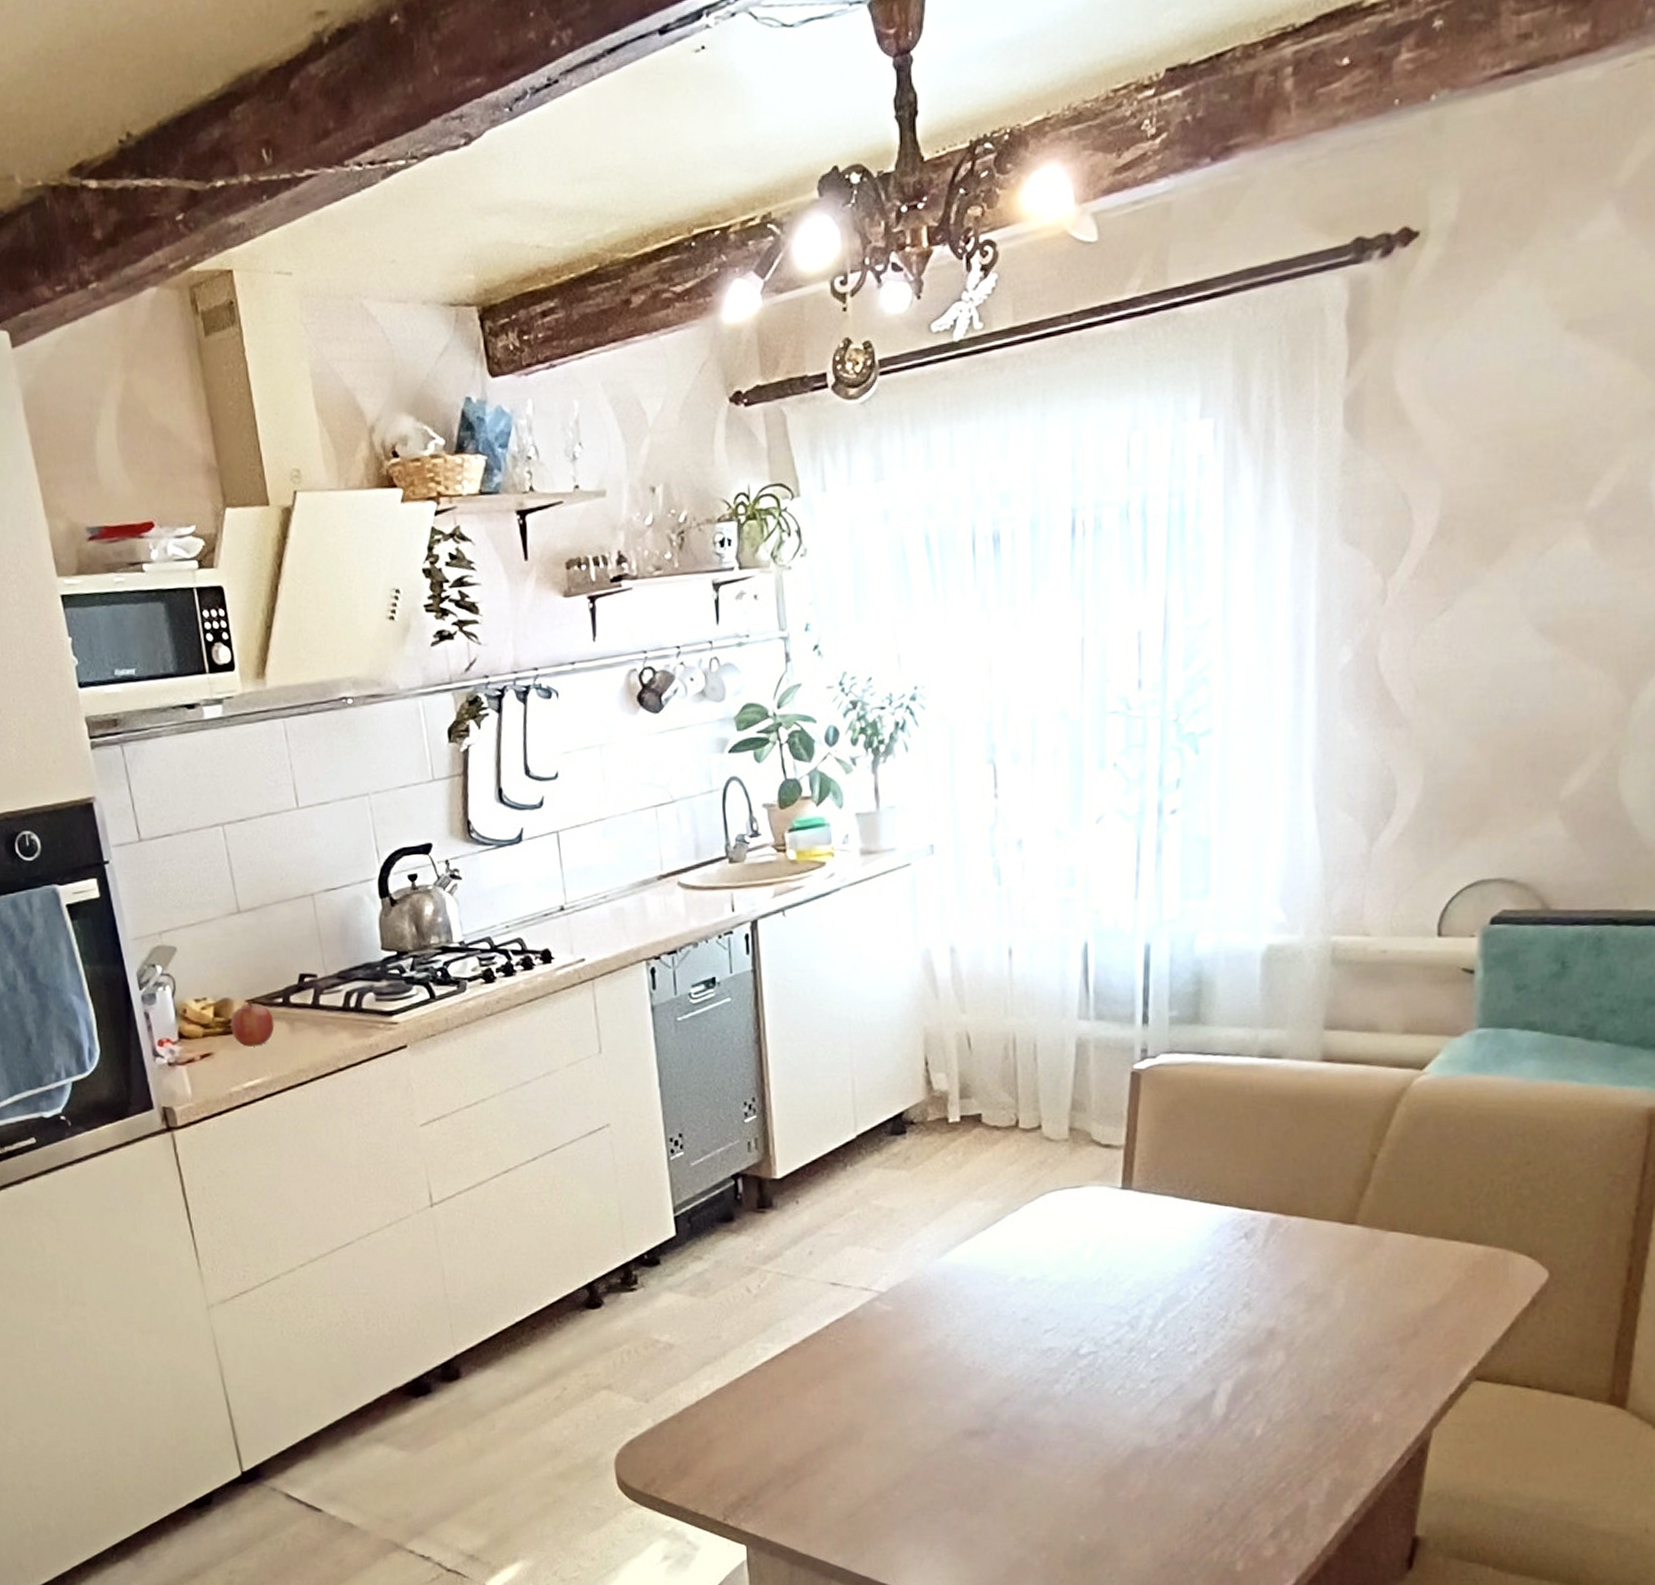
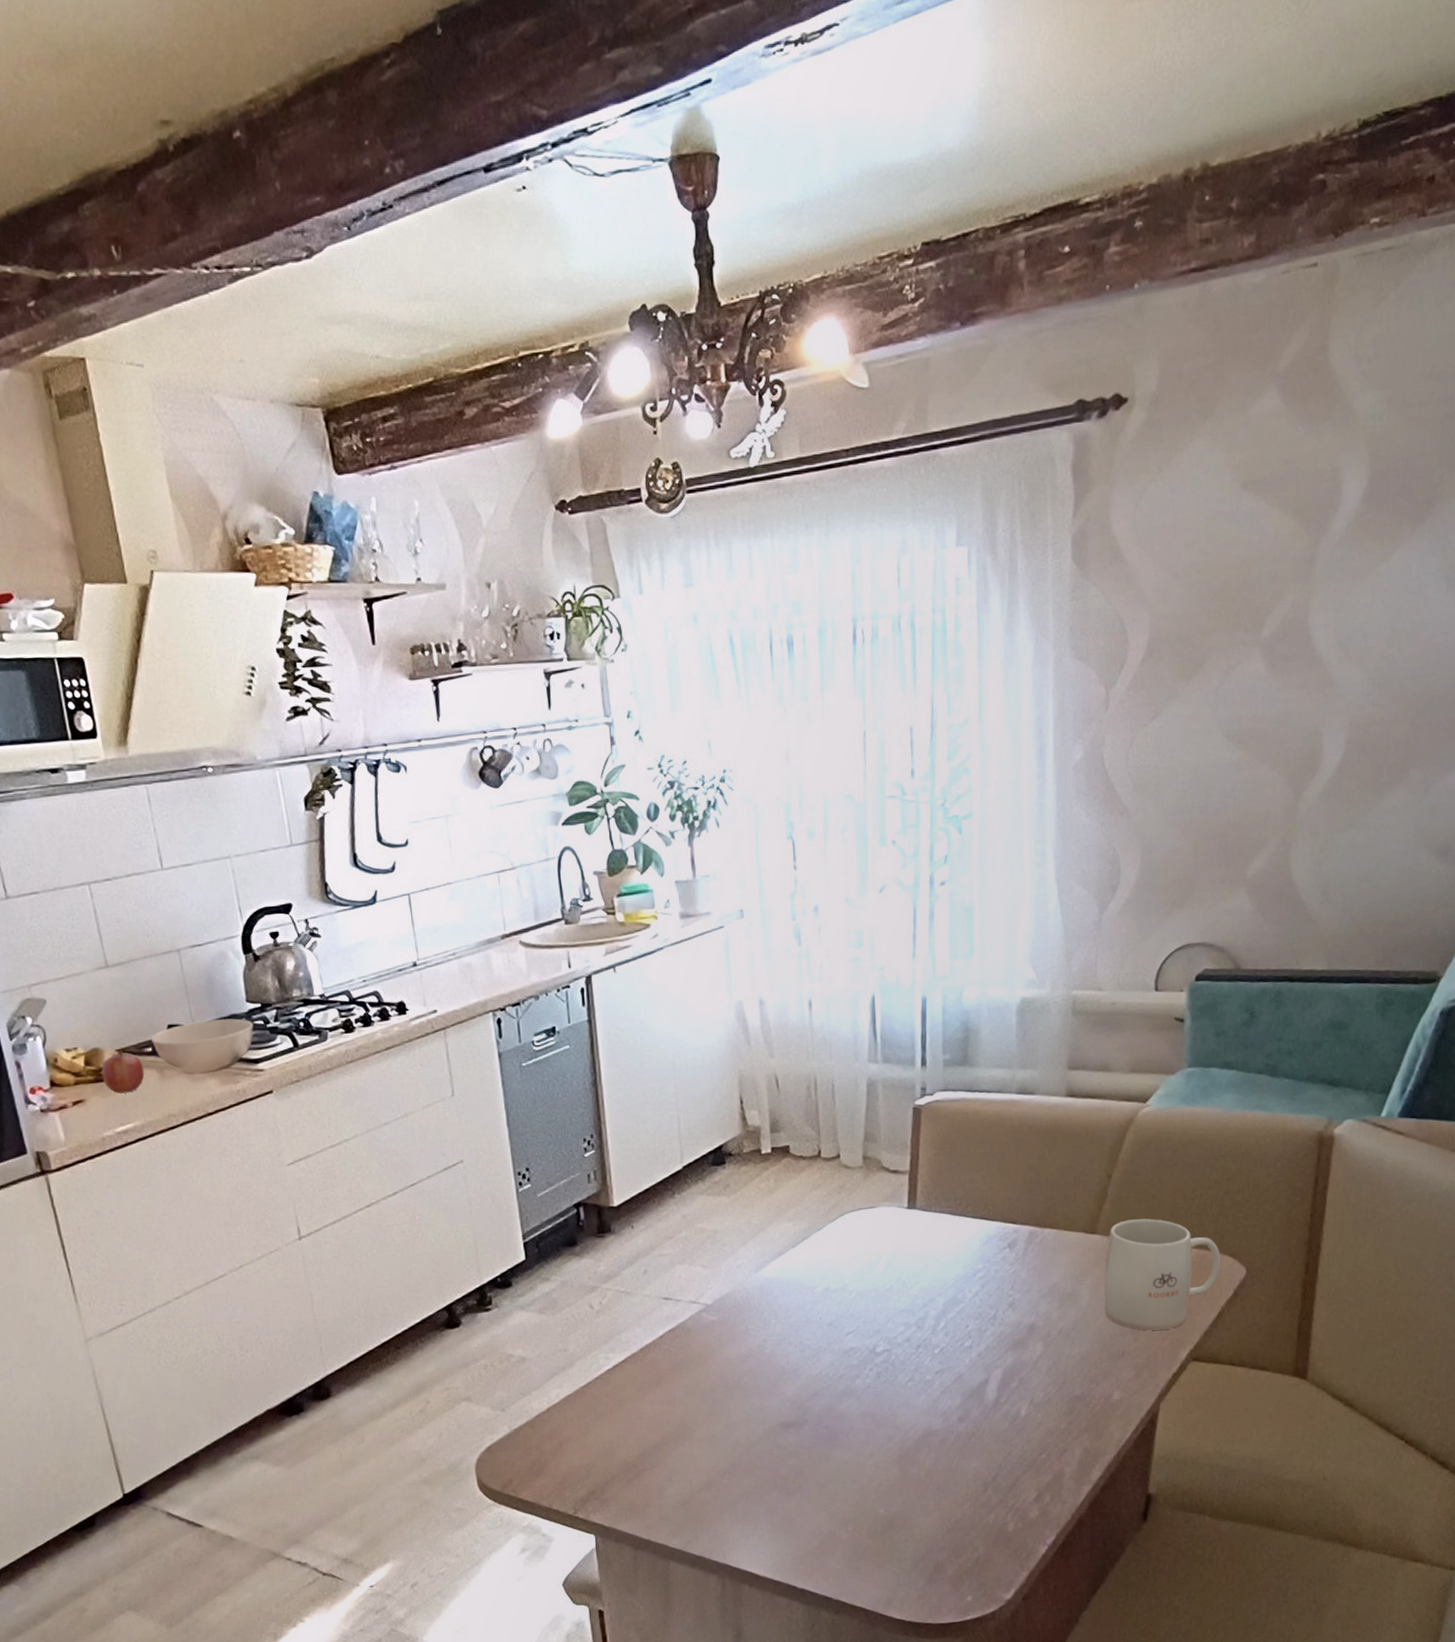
bowl: none [281,967,389,1027] -> present [150,1018,254,1075]
mug: none [1364,1208,1516,1342] -> present [1104,1218,1221,1331]

